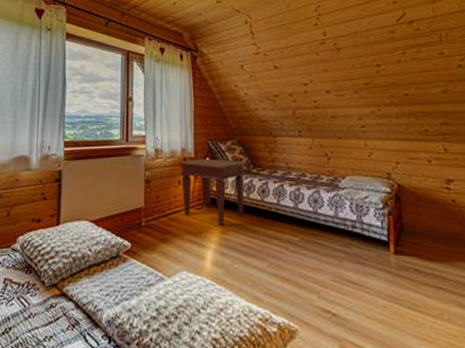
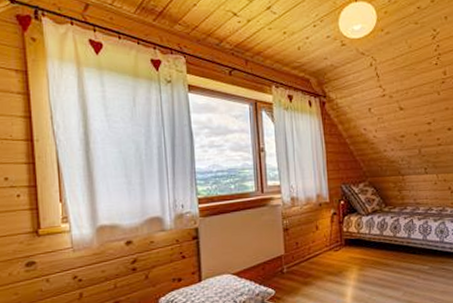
side table: present [178,158,247,226] -> none [314,201,379,263]

